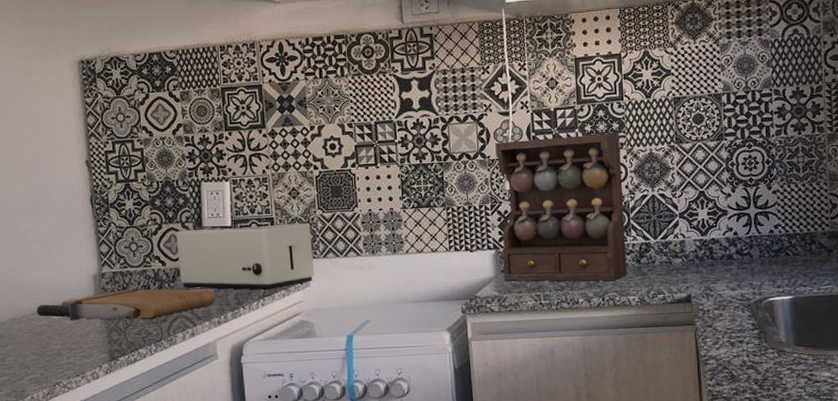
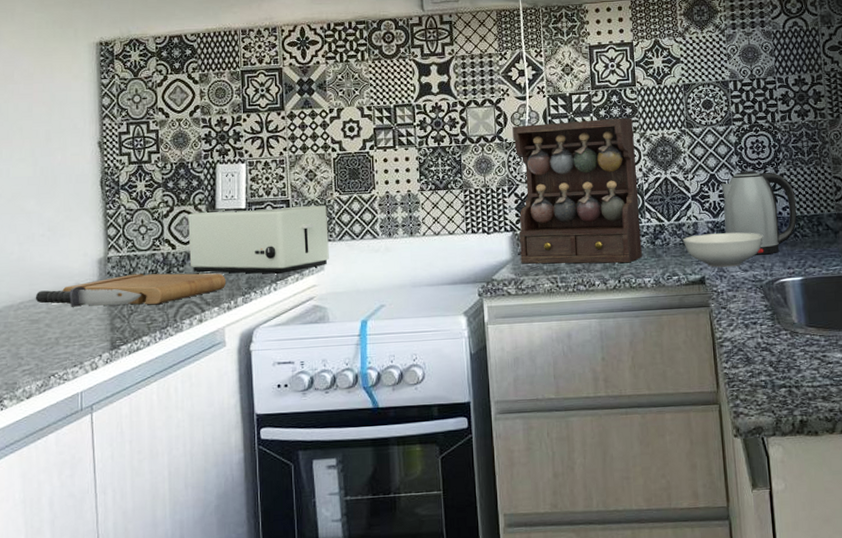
bowl: none [668,250,753,286] -> present [682,232,763,268]
kettle: none [710,187,789,274] -> present [721,170,797,255]

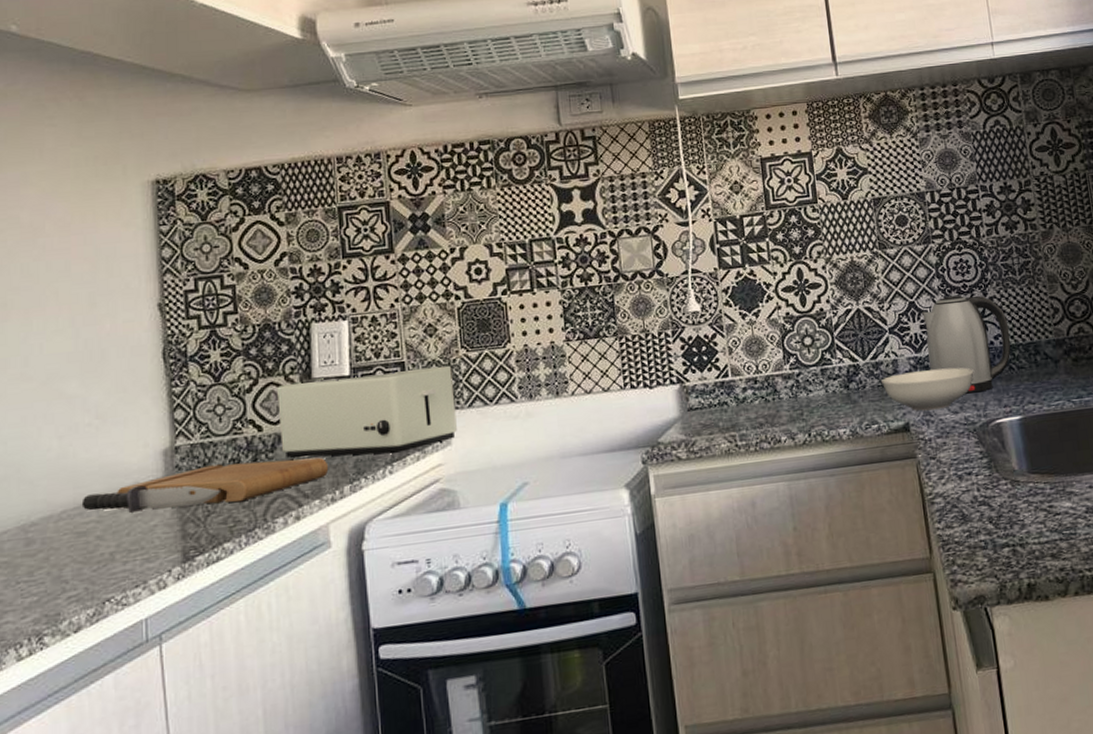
spice rack: present [512,118,642,264] -> none [674,241,835,422]

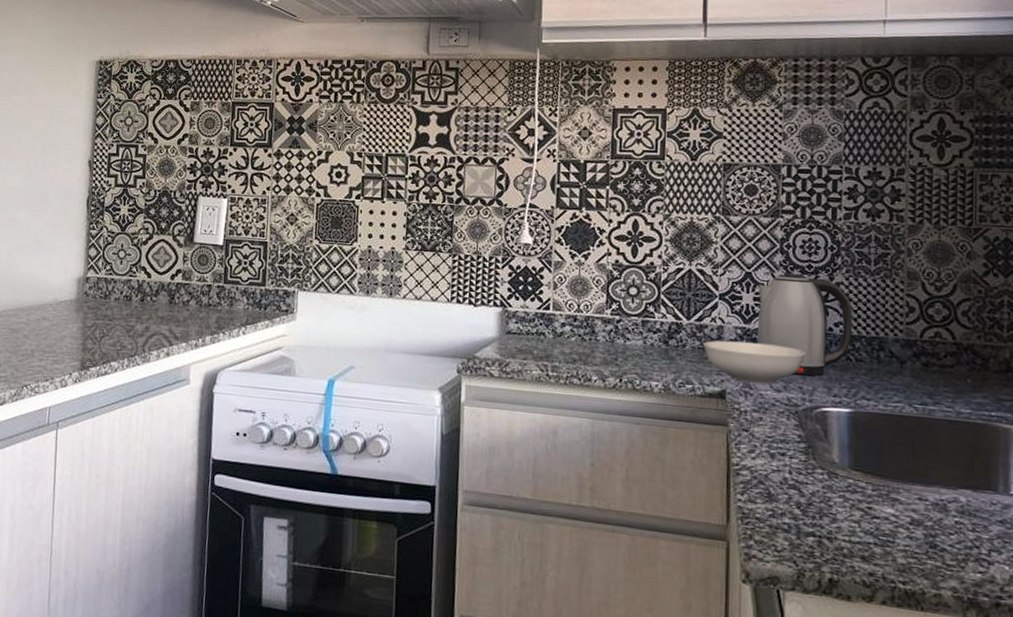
knife: present [81,485,220,513] -> none [17,301,114,327]
cutting board: present [117,457,329,504] -> none [42,297,197,332]
toaster: present [277,365,457,459] -> none [163,243,305,319]

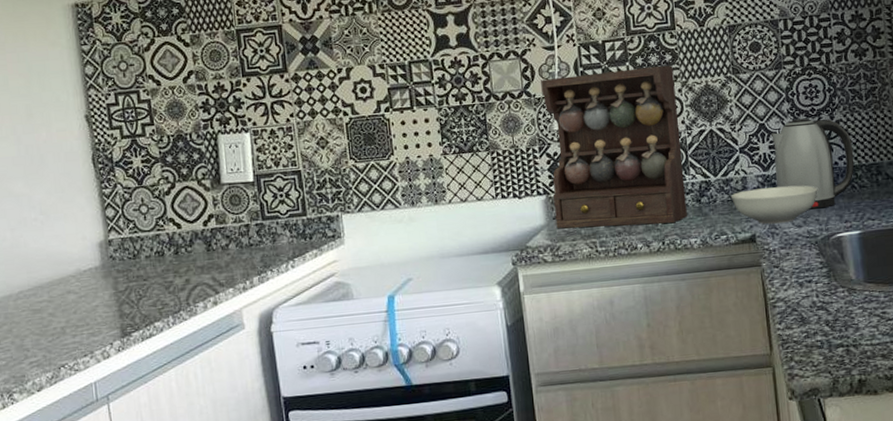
spice rack: none [508,191,657,362] -> present [541,66,687,229]

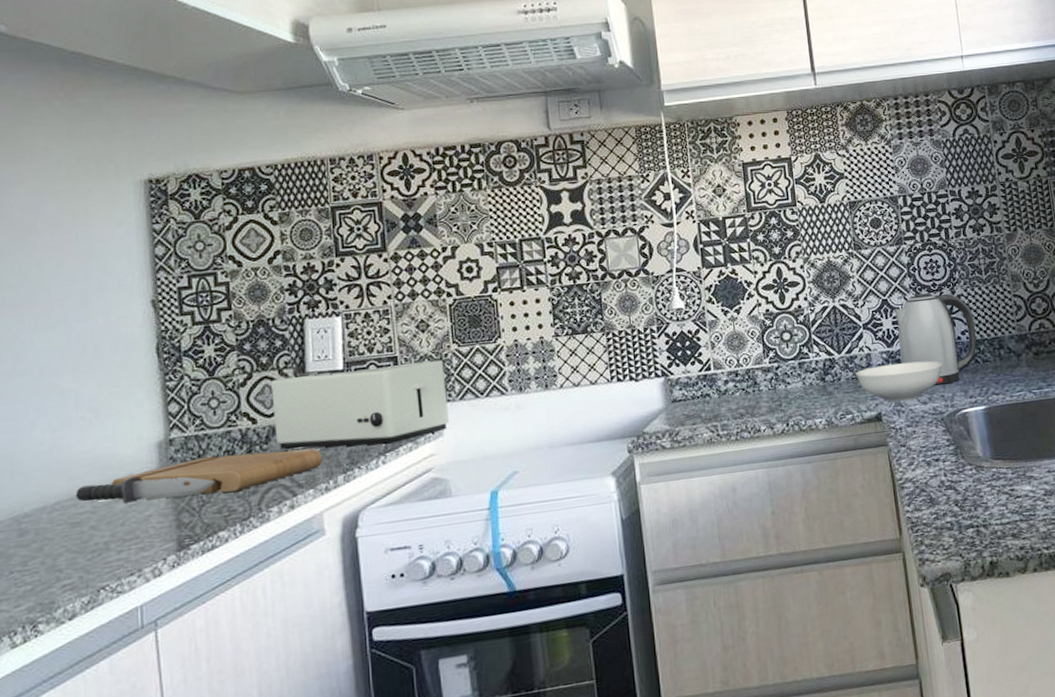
knife: none [34,272,149,295] -> present [75,476,215,503]
cutting board: none [63,252,240,289] -> present [111,448,323,494]
toaster: none [192,174,349,253] -> present [271,359,449,450]
spice rack: present [541,66,687,229] -> none [659,242,812,413]

